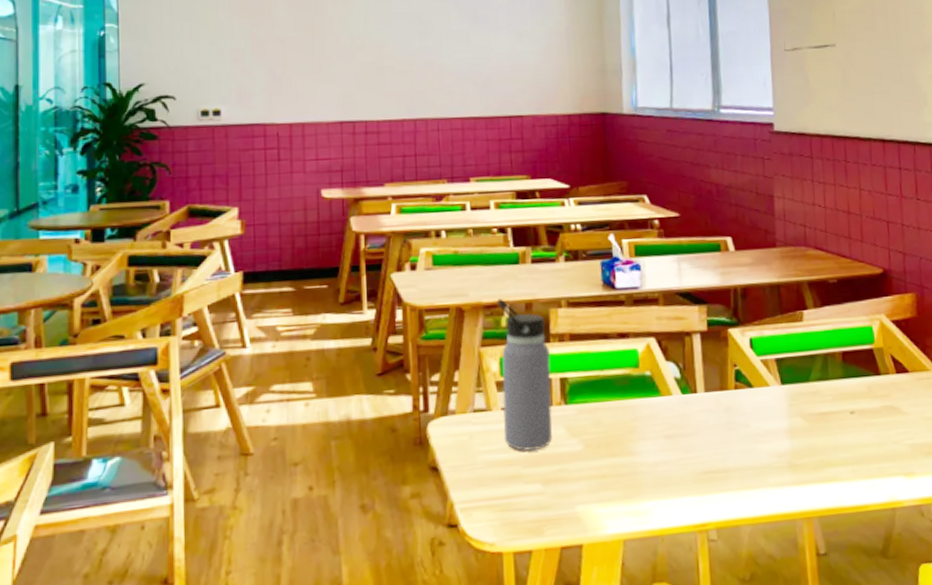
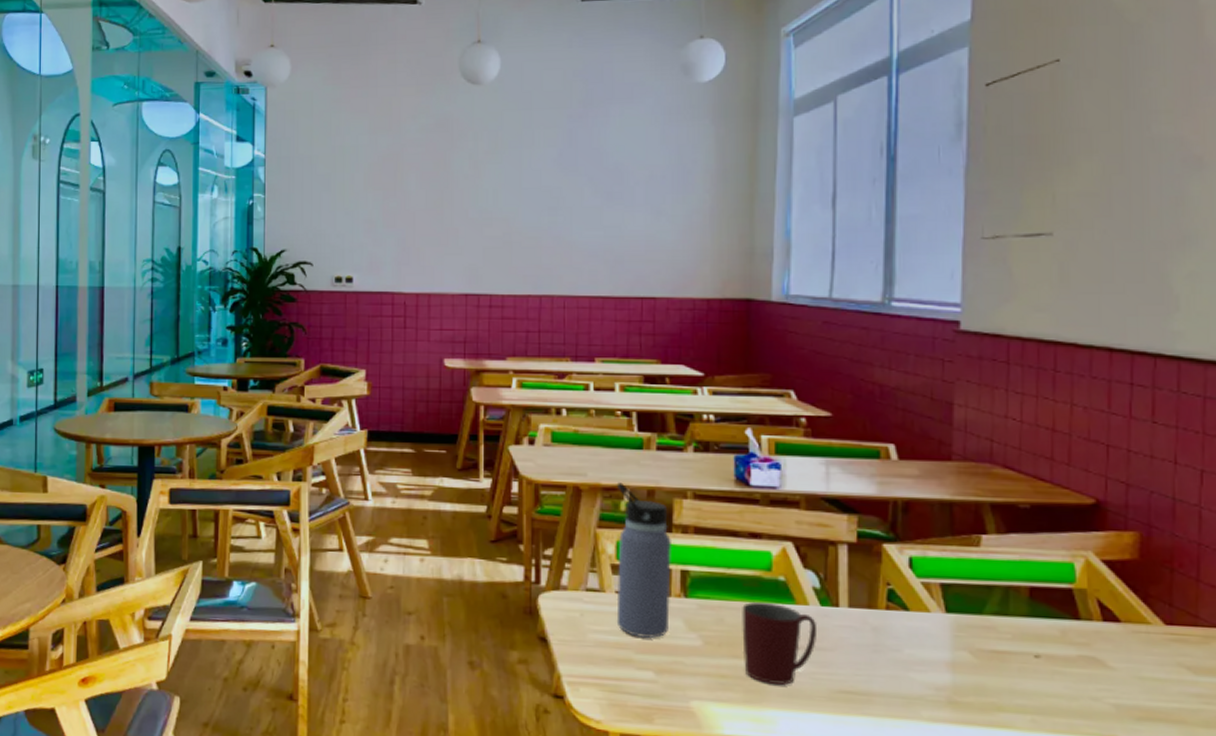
mug: none [616,398,681,477] -> present [742,601,816,685]

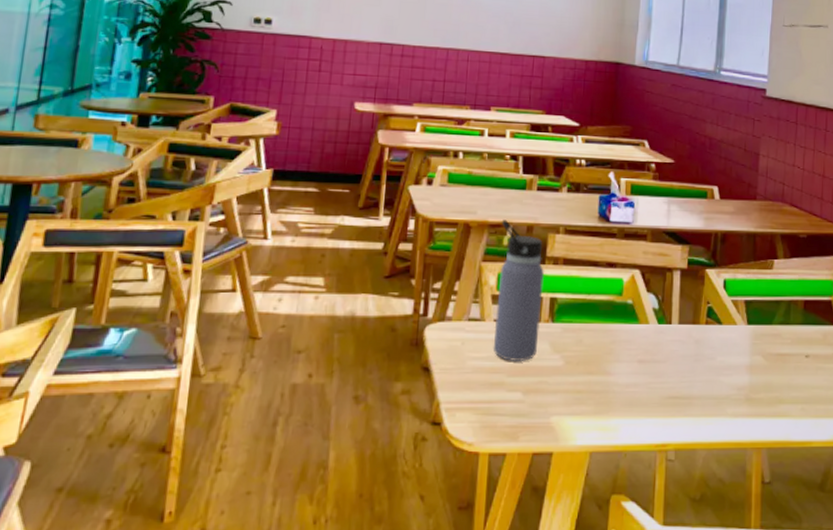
mug: present [742,601,816,685] -> none [595,323,654,396]

